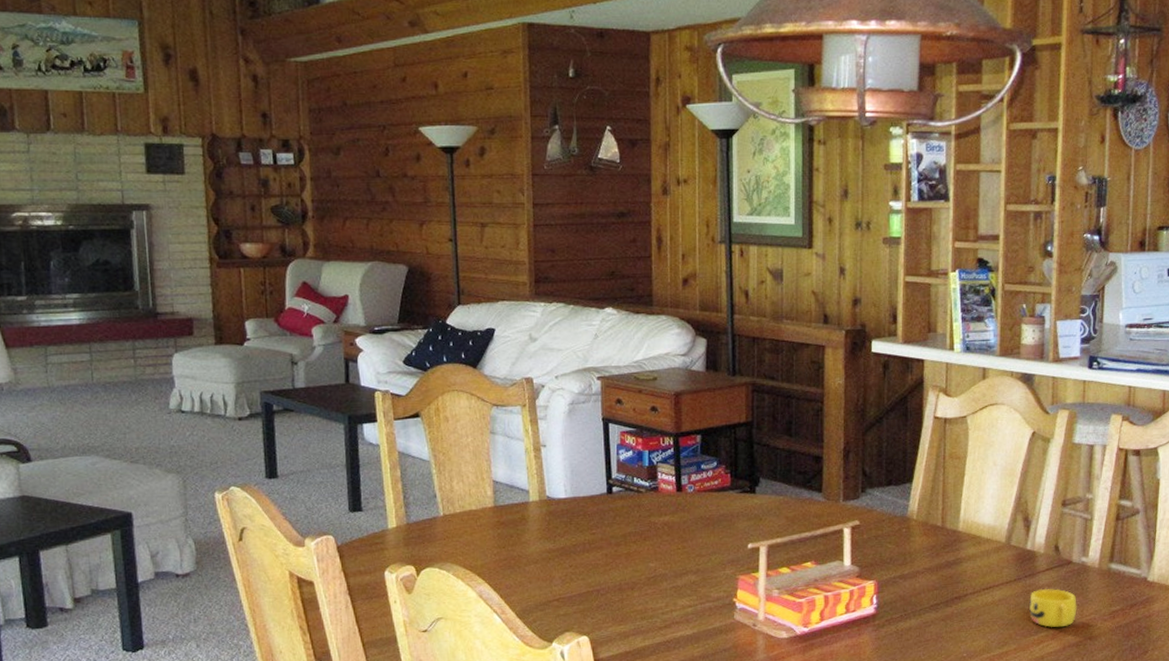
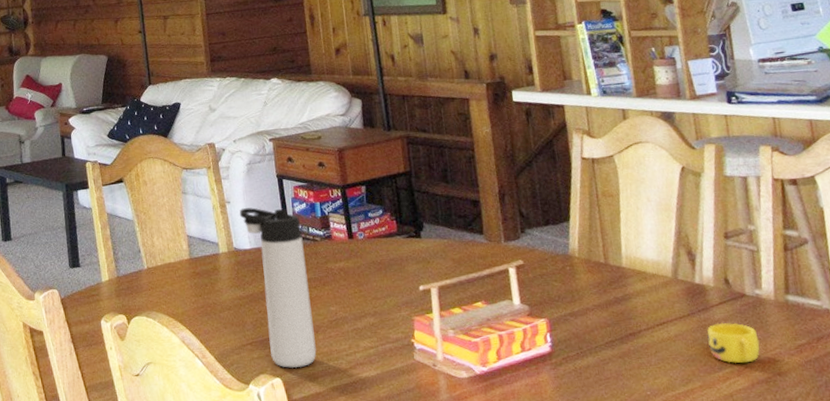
thermos bottle: none [555,453,630,626] -> present [239,207,317,369]

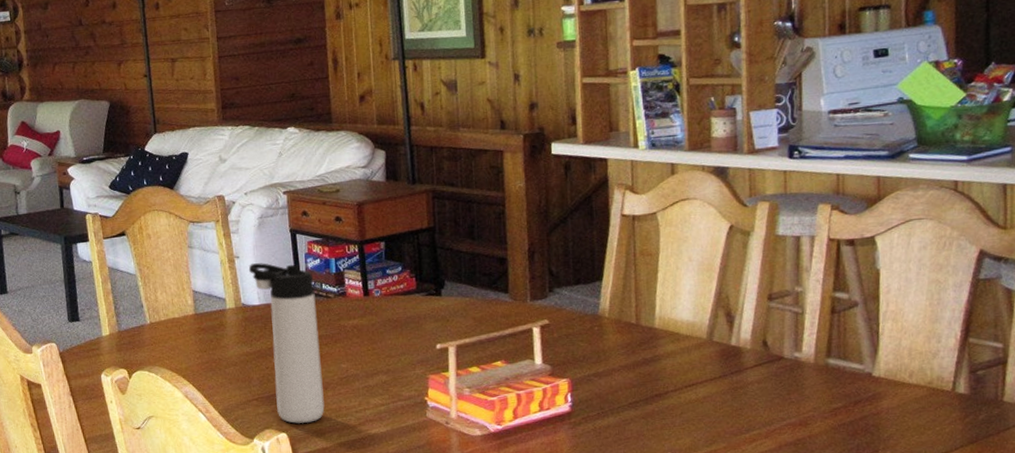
cup: present [707,322,760,364] -> none [738,385,792,426]

